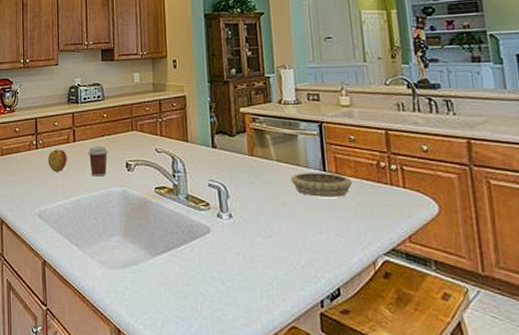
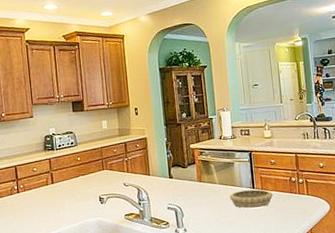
apple: present [48,149,67,172] -> none [29,191,47,211]
coffee cup: present [88,146,108,177] -> none [65,185,83,211]

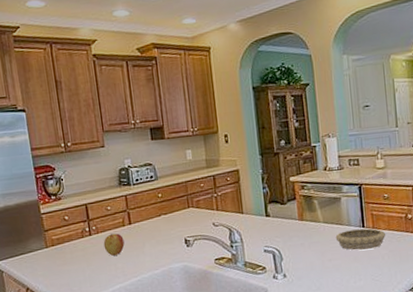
apple: none [29,191,47,211] -> present [103,233,125,256]

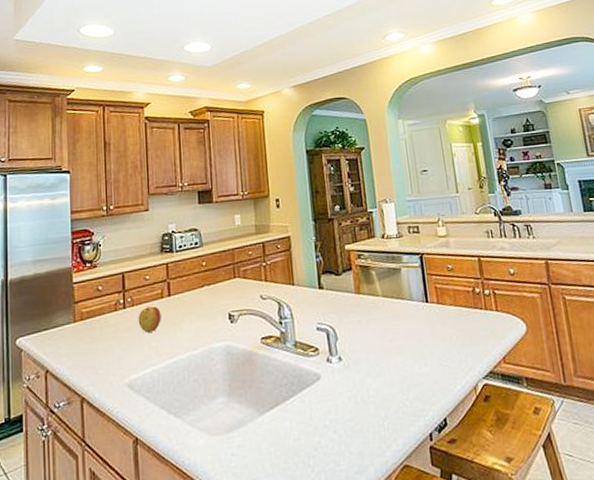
decorative bowl: present [335,228,386,250] -> none [396,303,453,329]

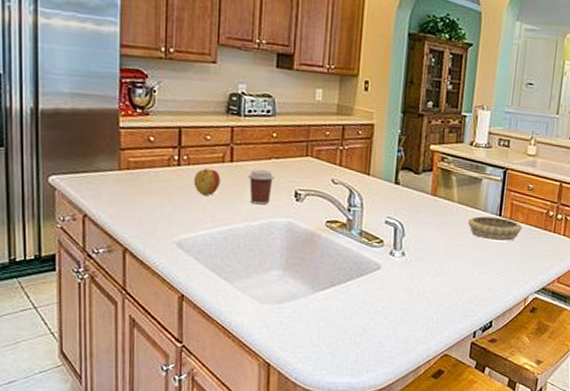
coffee cup: none [185,298,209,333] -> present [248,170,274,205]
decorative bowl: none [396,303,453,329] -> present [467,216,523,241]

